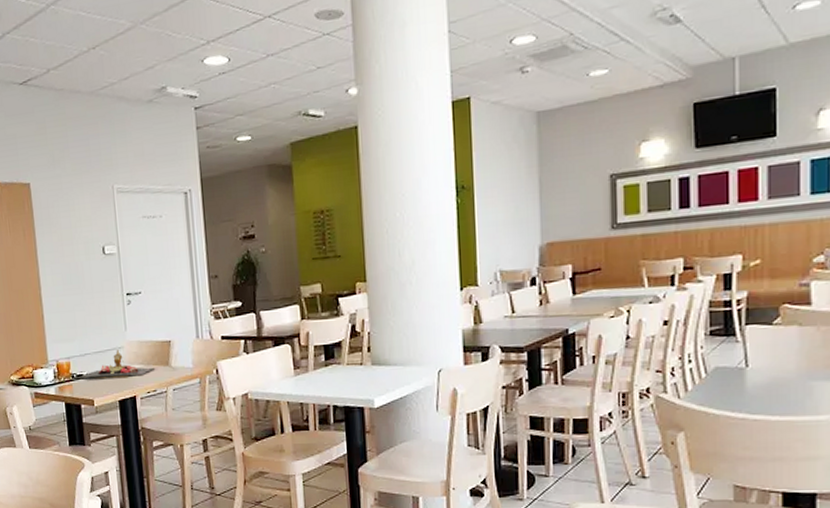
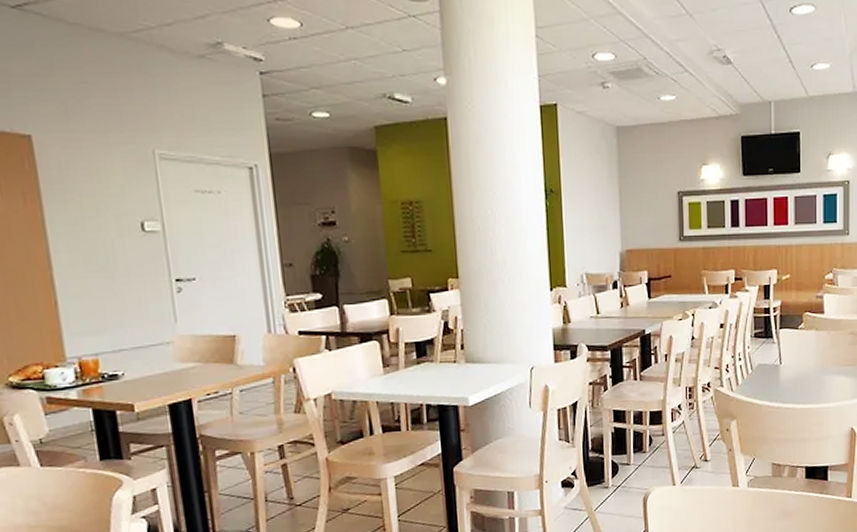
tray: present [82,350,154,380] -> none [115,345,215,380]

